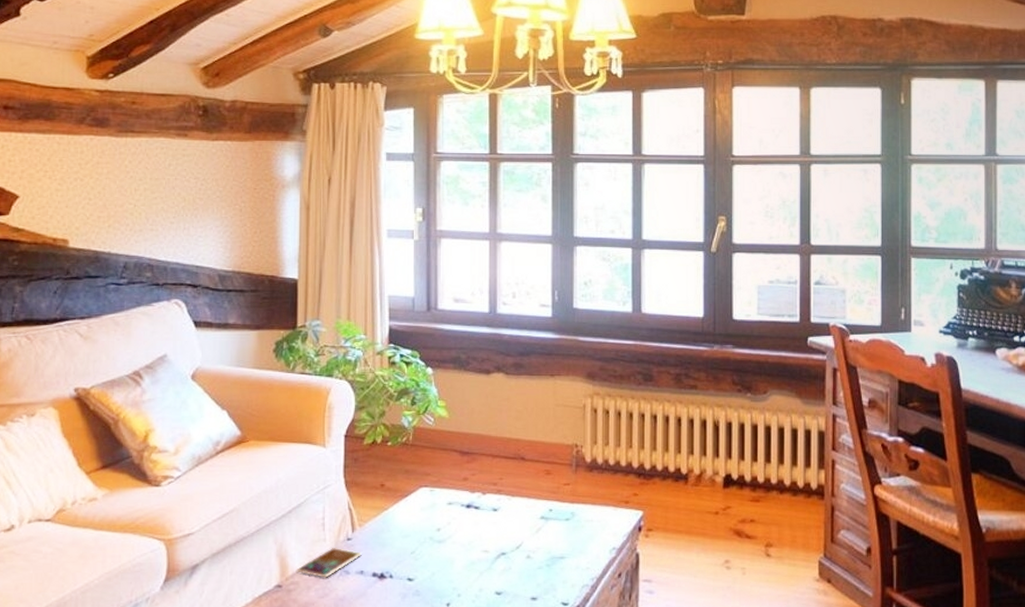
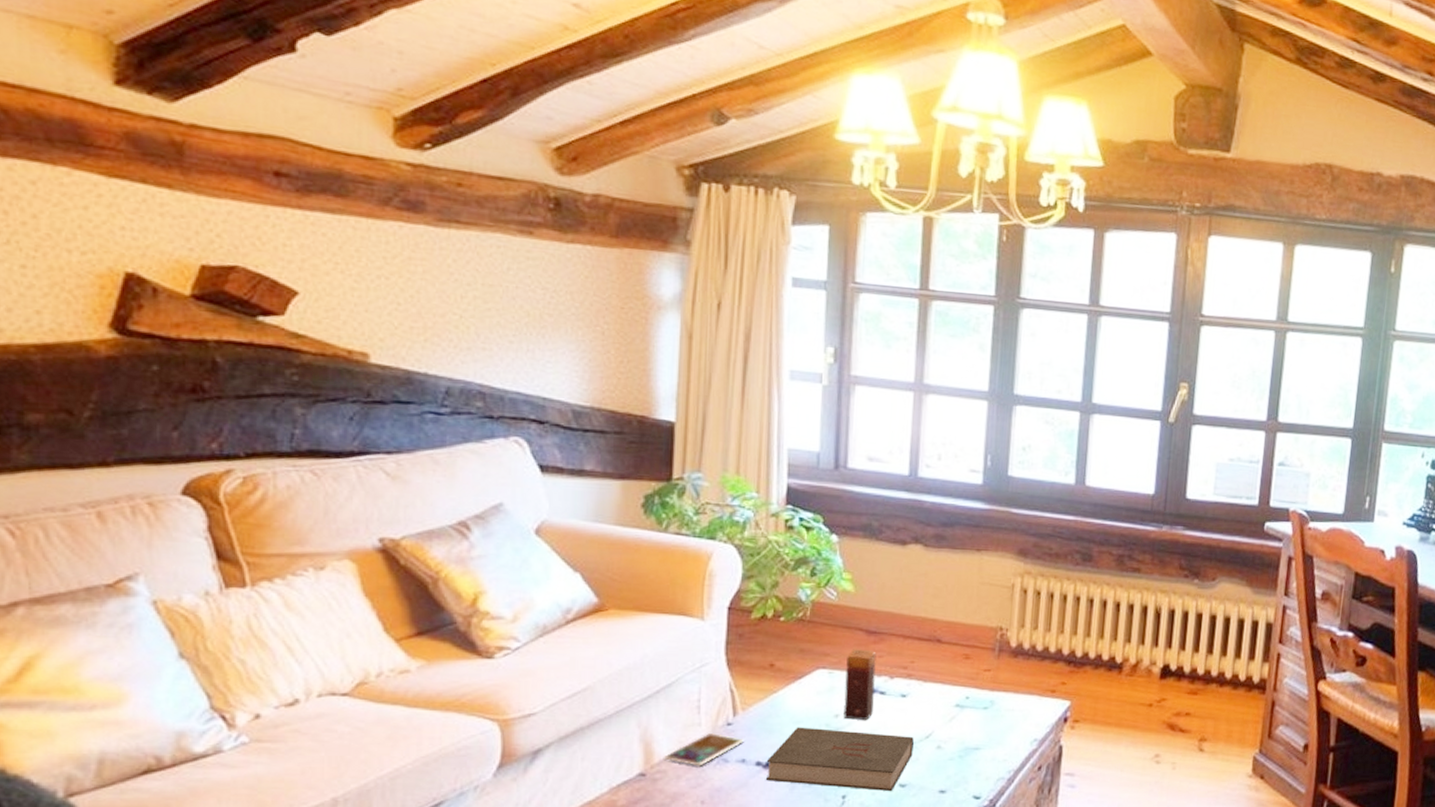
book: none [380,540,506,599] -> present [765,727,914,792]
candle: none [444,468,470,533] -> present [843,649,876,720]

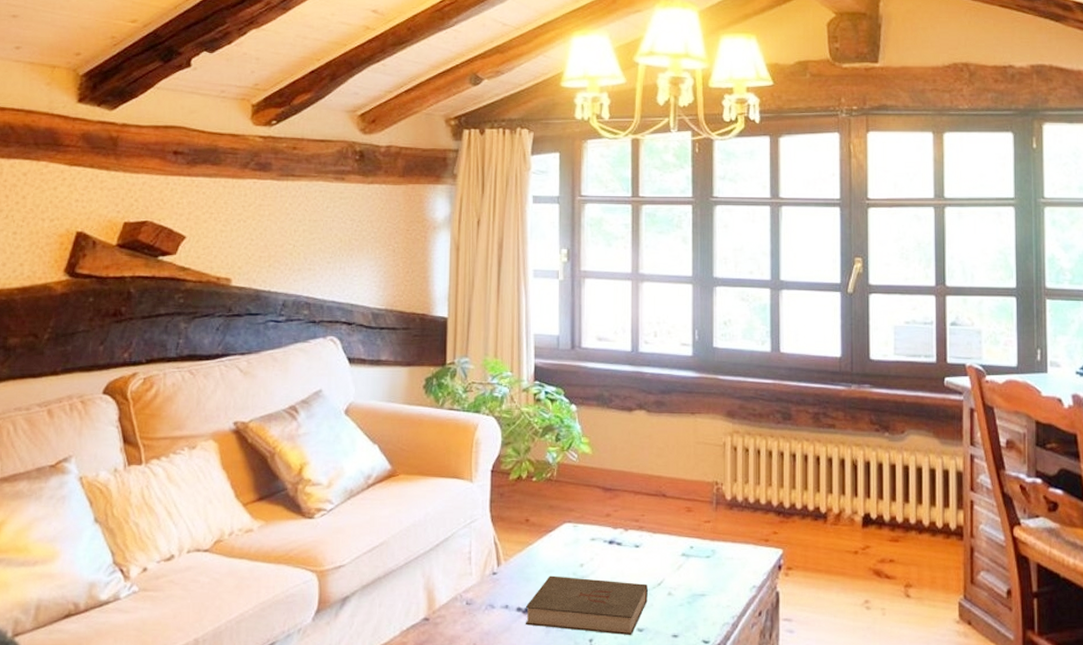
smartphone: present [663,733,744,766] -> none [442,582,507,612]
candle: present [843,649,876,720] -> none [587,504,612,569]

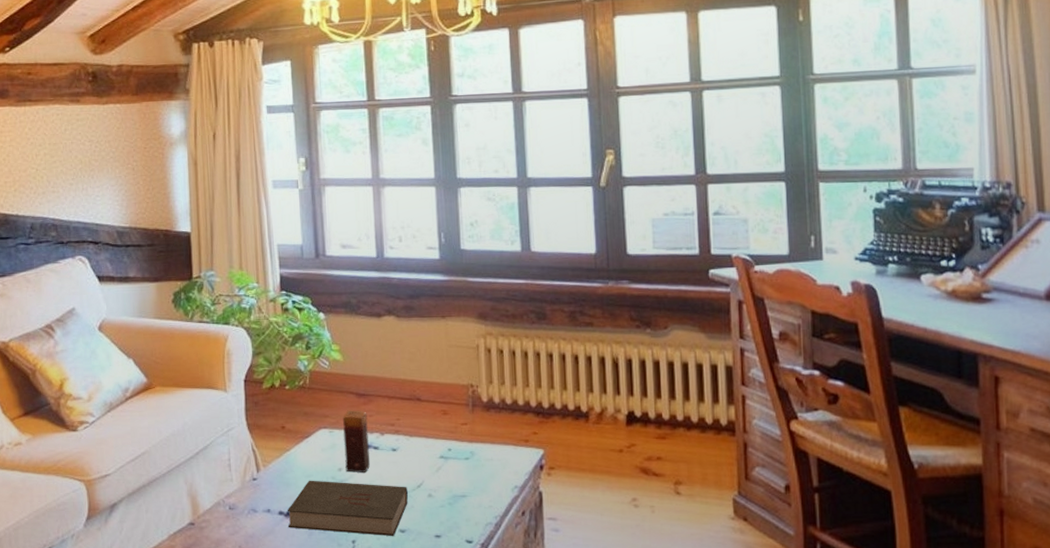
candle: none [587,504,612,569] -> present [343,410,370,472]

